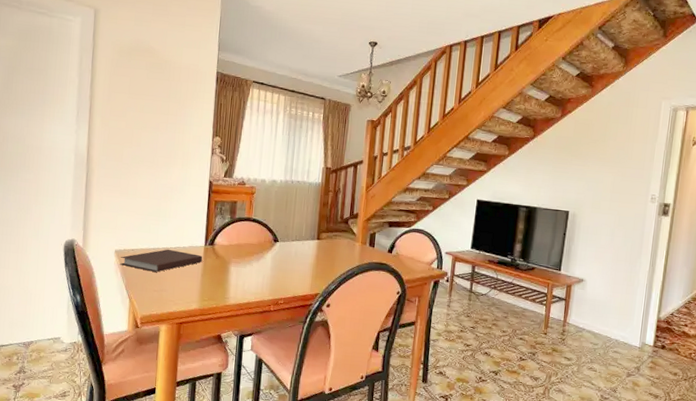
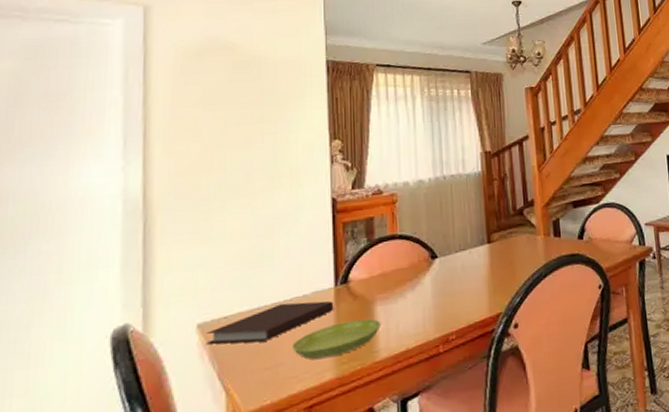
saucer: none [172,271,233,294] -> present [292,318,381,360]

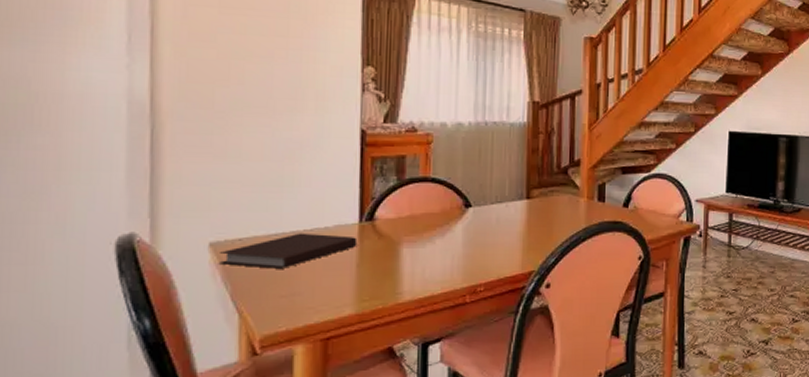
saucer: present [292,318,381,360] -> none [310,259,406,294]

